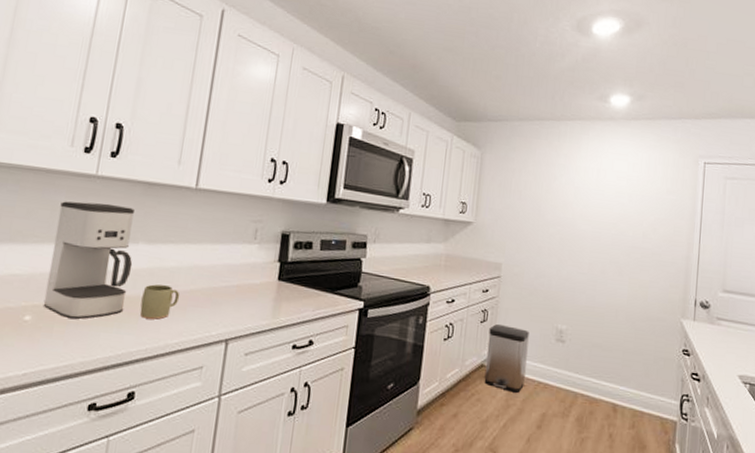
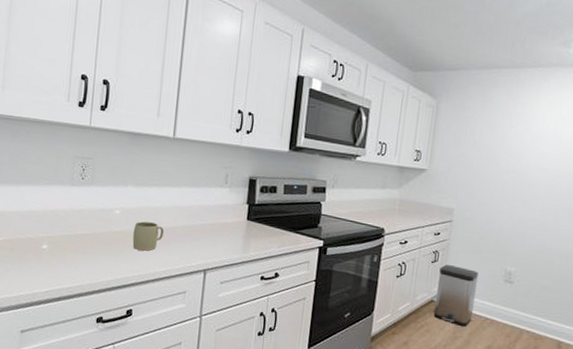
coffee maker: present [43,201,134,320] -> none [56,149,124,249]

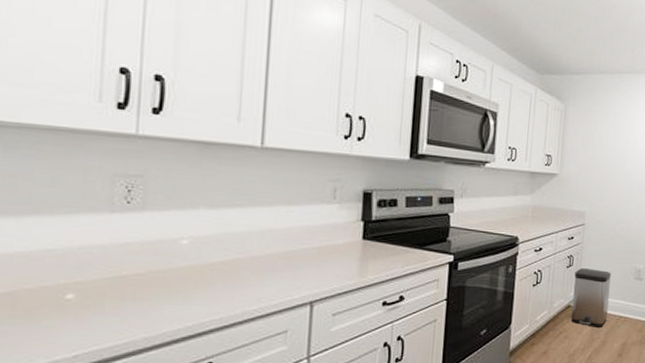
mug: present [132,221,165,251] -> none [209,251,255,287]

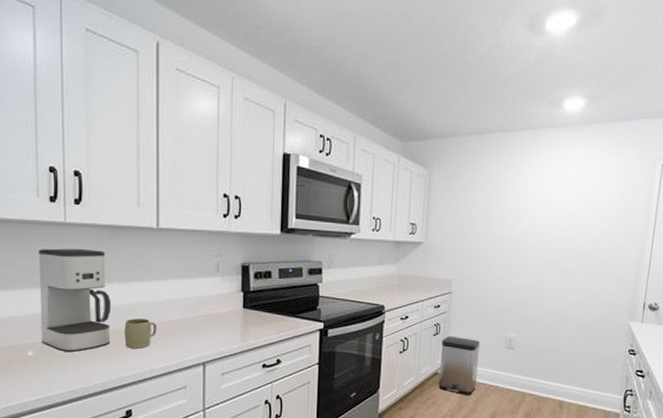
coffee maker: none [88,165,194,294] -> present [38,248,112,353]
mug: none [209,251,255,287] -> present [124,318,158,349]

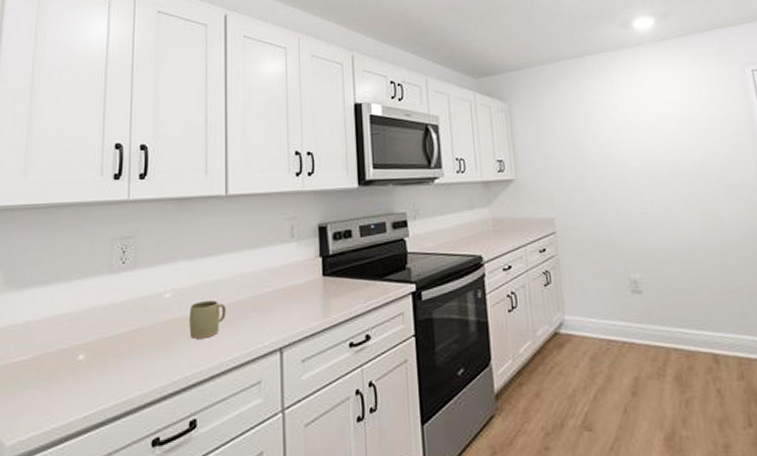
coffee maker: present [38,248,112,353] -> none [94,226,175,352]
pedal bin: present [438,336,480,395] -> none [555,284,607,358]

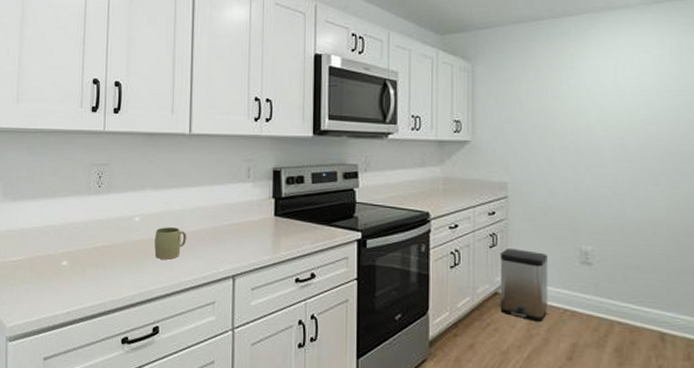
pedal bin: none [555,284,607,358] -> present [500,249,547,322]

